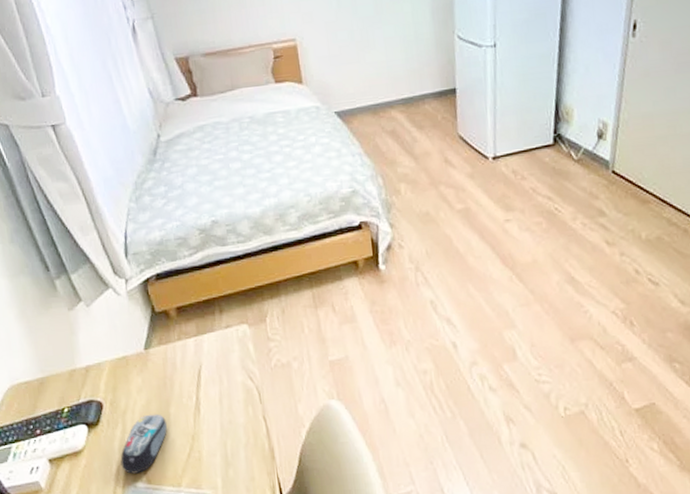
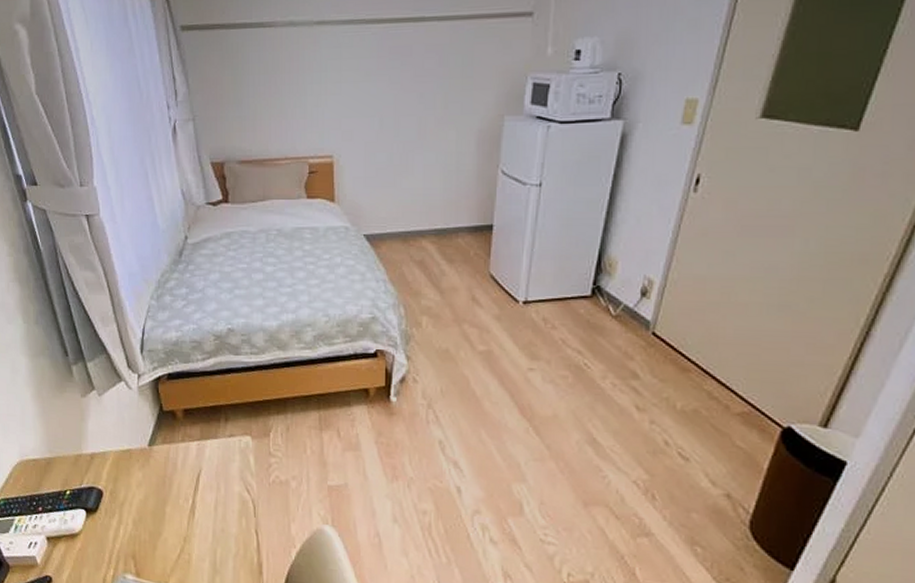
computer mouse: present [120,414,167,474] -> none [113,509,161,566]

